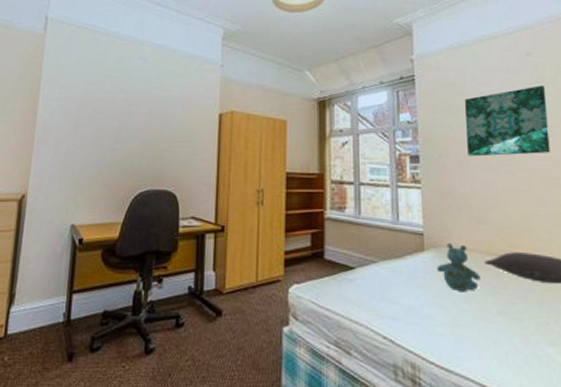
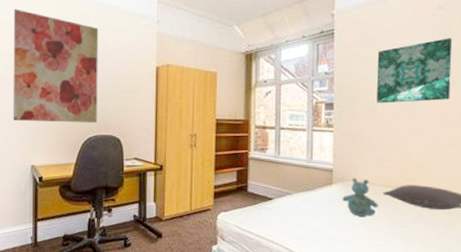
wall art: none [54,51,157,176] -> present [13,9,99,124]

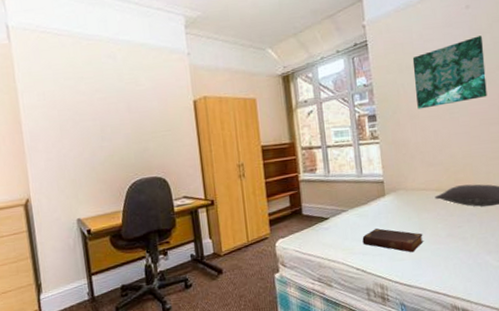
wall art: present [13,9,99,124] -> none [35,58,140,175]
book: none [304,216,366,245] -> present [362,228,424,253]
stuffed bear: present [342,178,378,217] -> none [396,186,432,224]

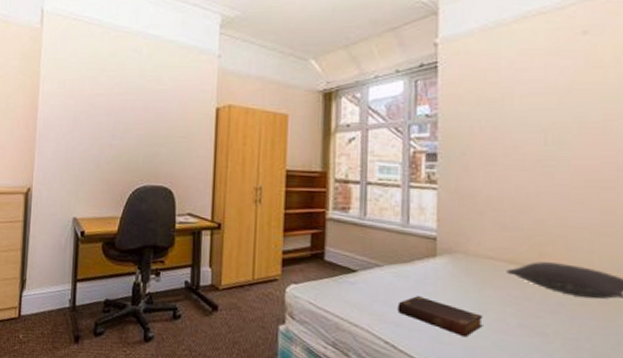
wall art: present [412,36,487,109] -> none [496,71,604,155]

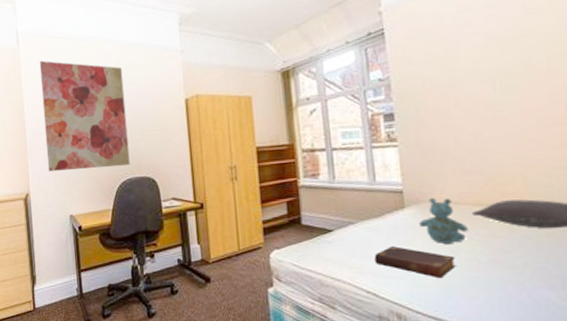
wall art: none [56,45,153,172] -> present [39,60,130,171]
stuffed bear: none [449,249,500,301] -> present [419,198,468,243]

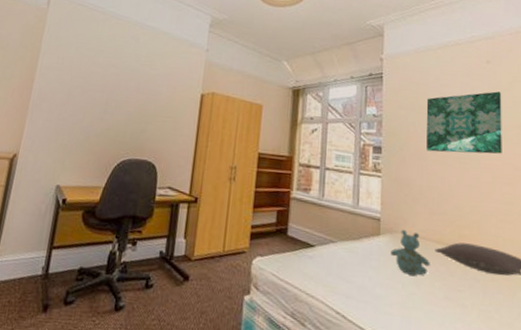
wall art: present [39,60,130,171] -> none [45,25,148,146]
book: present [374,246,456,279] -> none [348,270,417,309]
wall art: none [442,15,549,107] -> present [426,91,502,154]

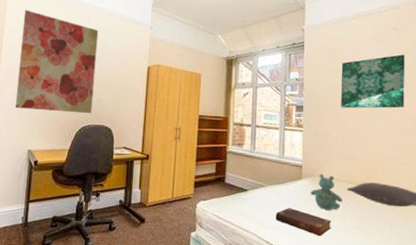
wall art: none [45,25,148,146] -> present [15,10,99,114]
book: none [348,270,417,309] -> present [275,208,332,237]

